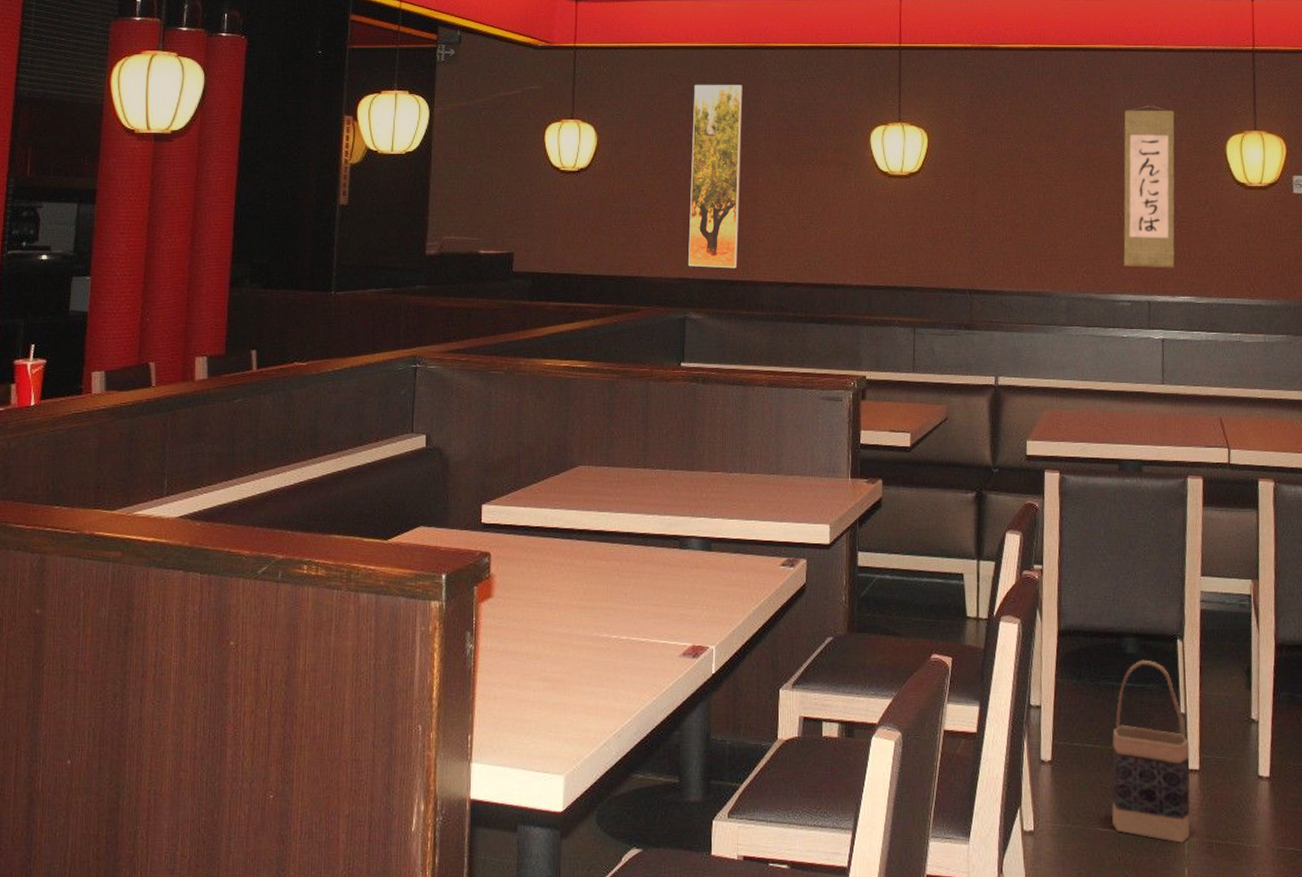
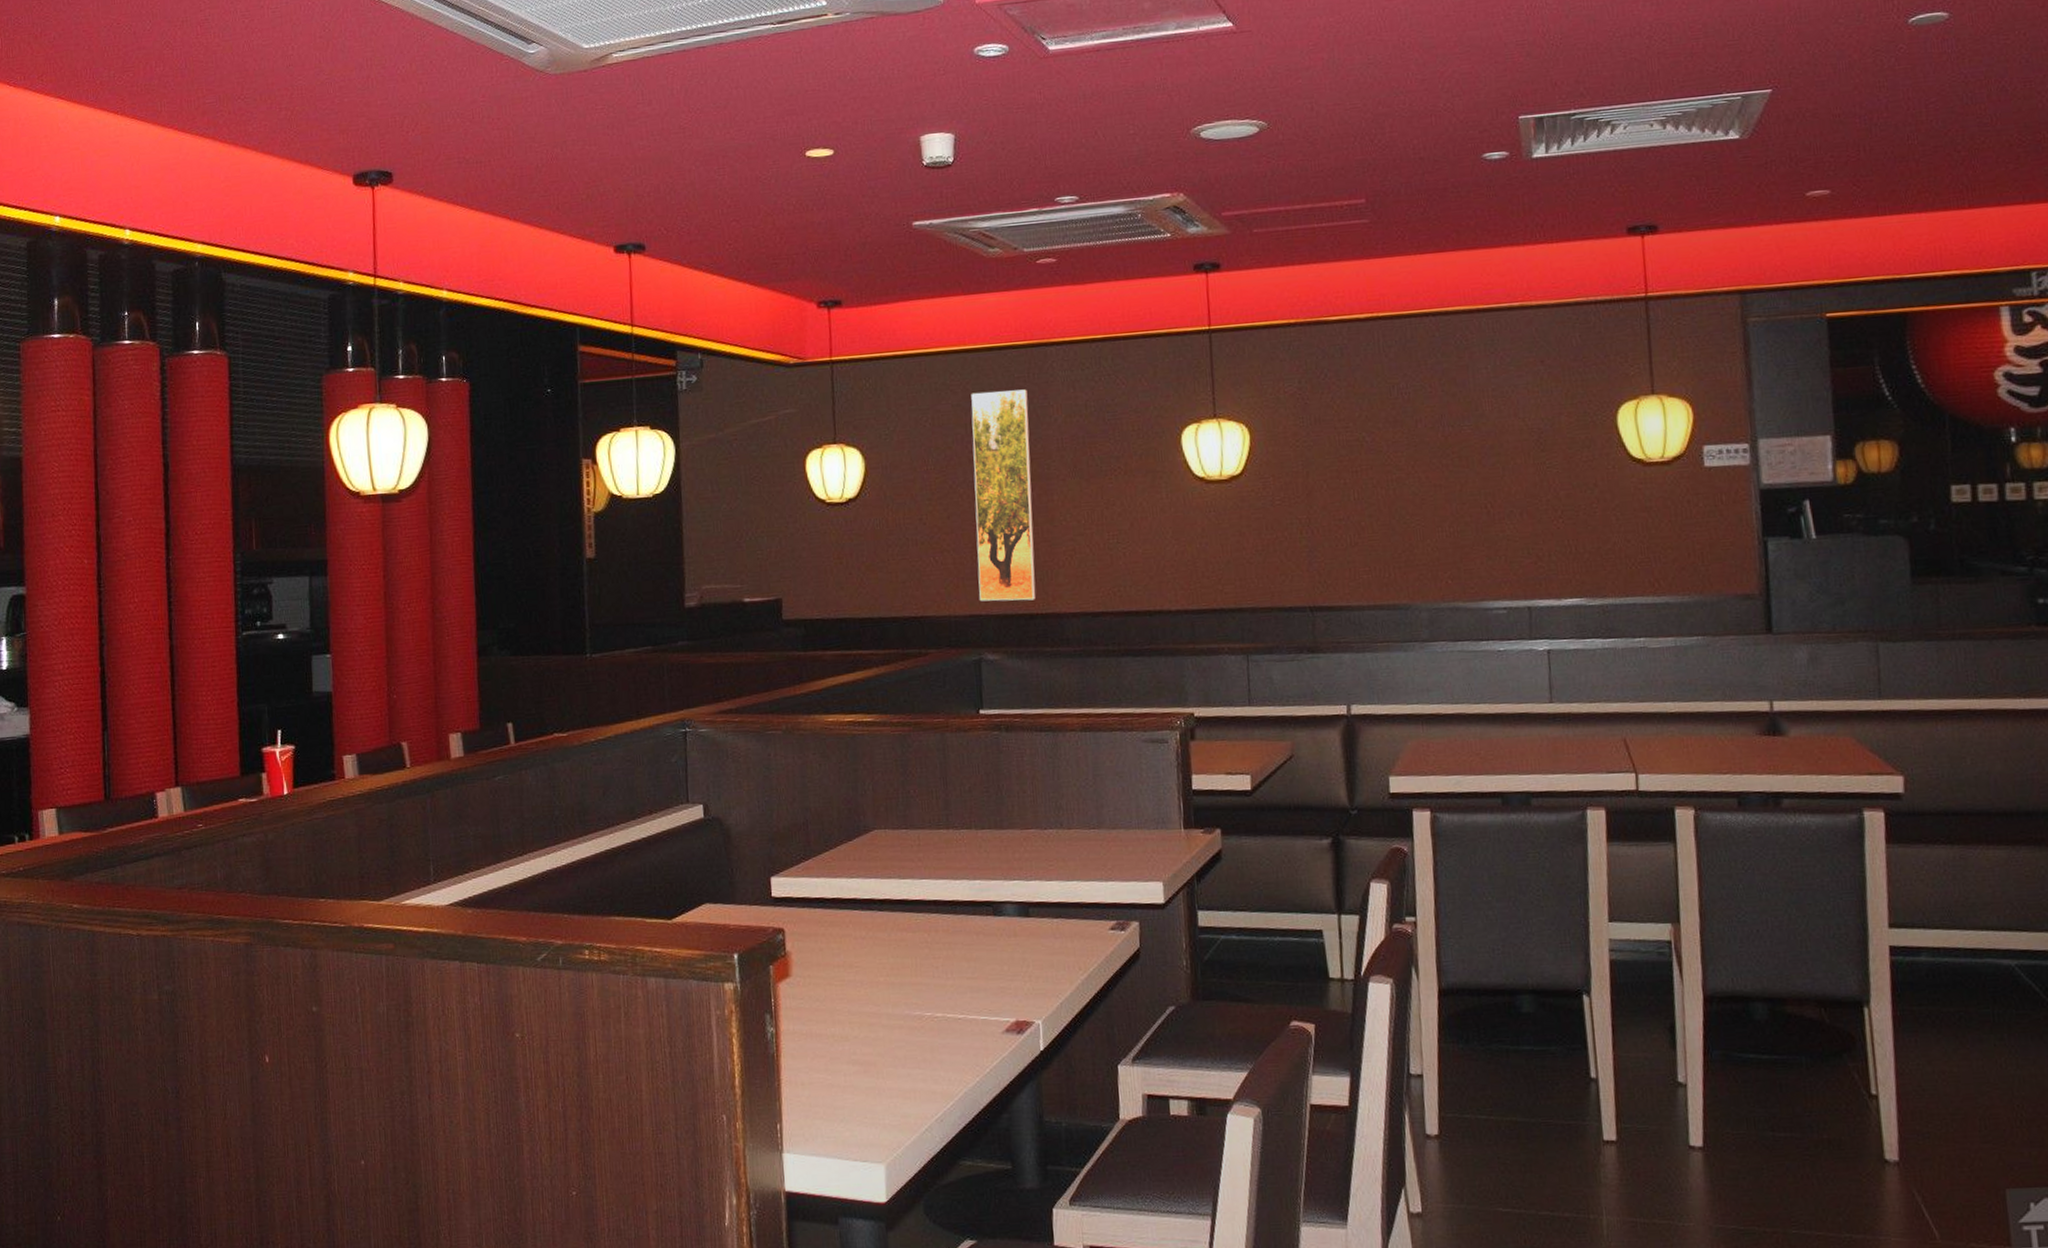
bag: present [1111,659,1190,843] -> none [1509,1019,1609,1223]
wall scroll: present [1122,104,1176,268] -> none [1487,373,1561,568]

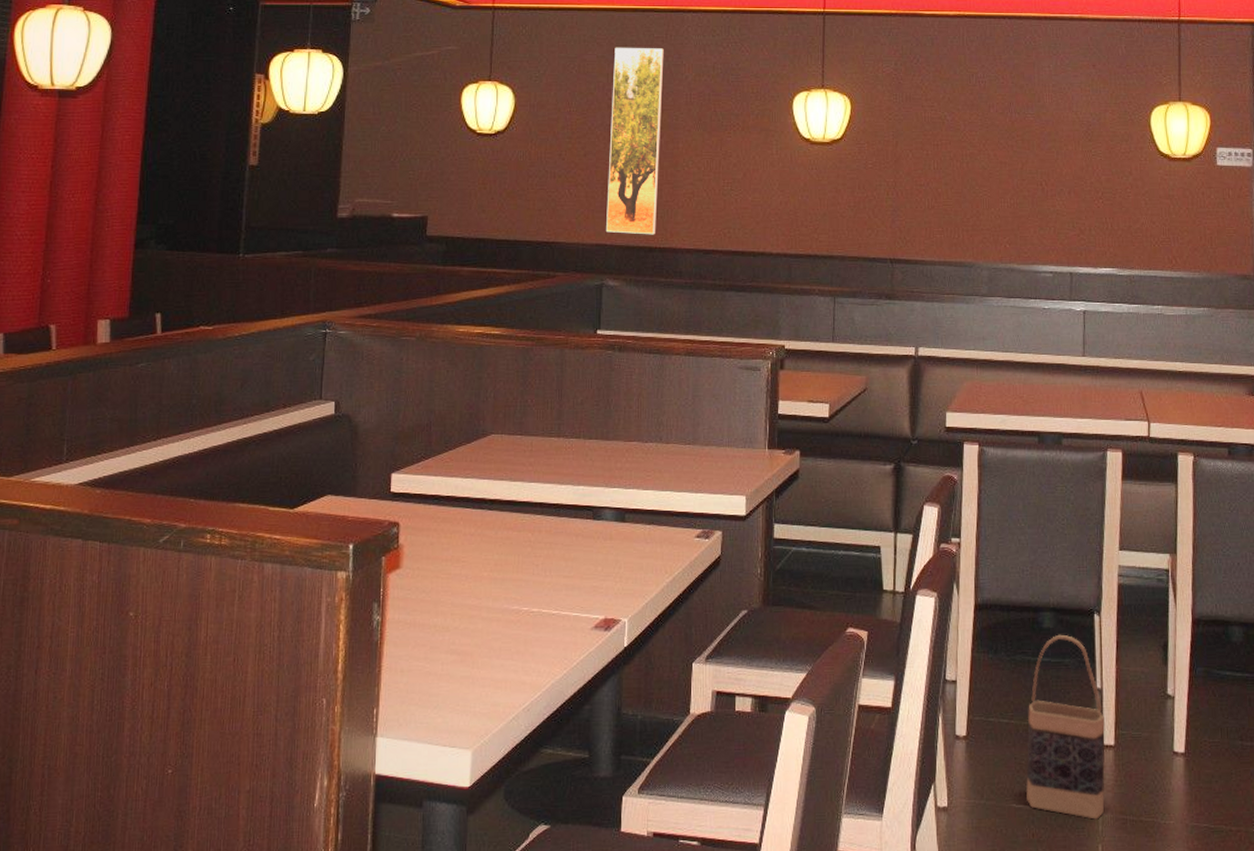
bag: none [1509,1019,1609,1223] -> present [1026,634,1105,820]

